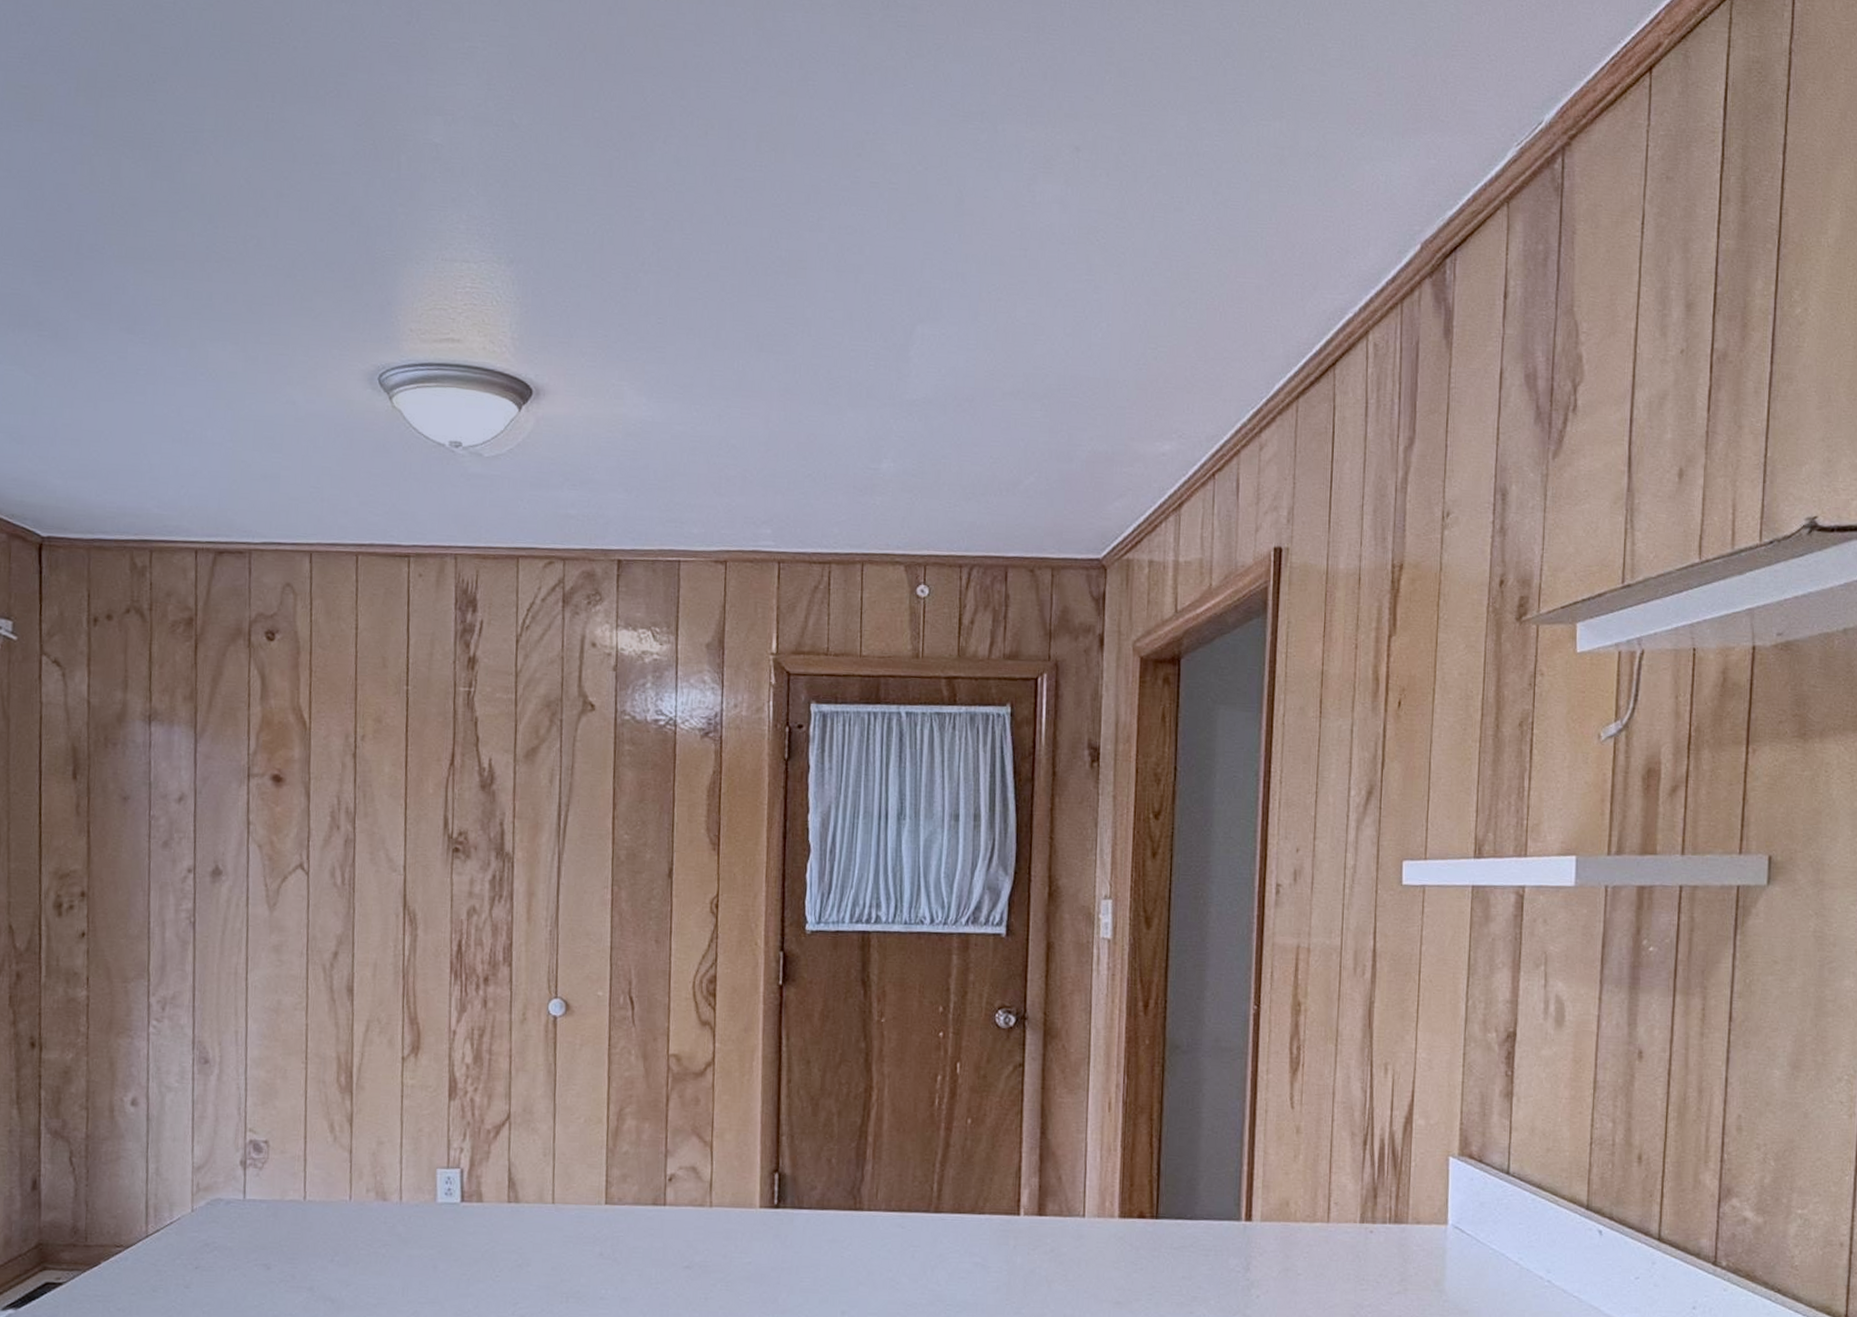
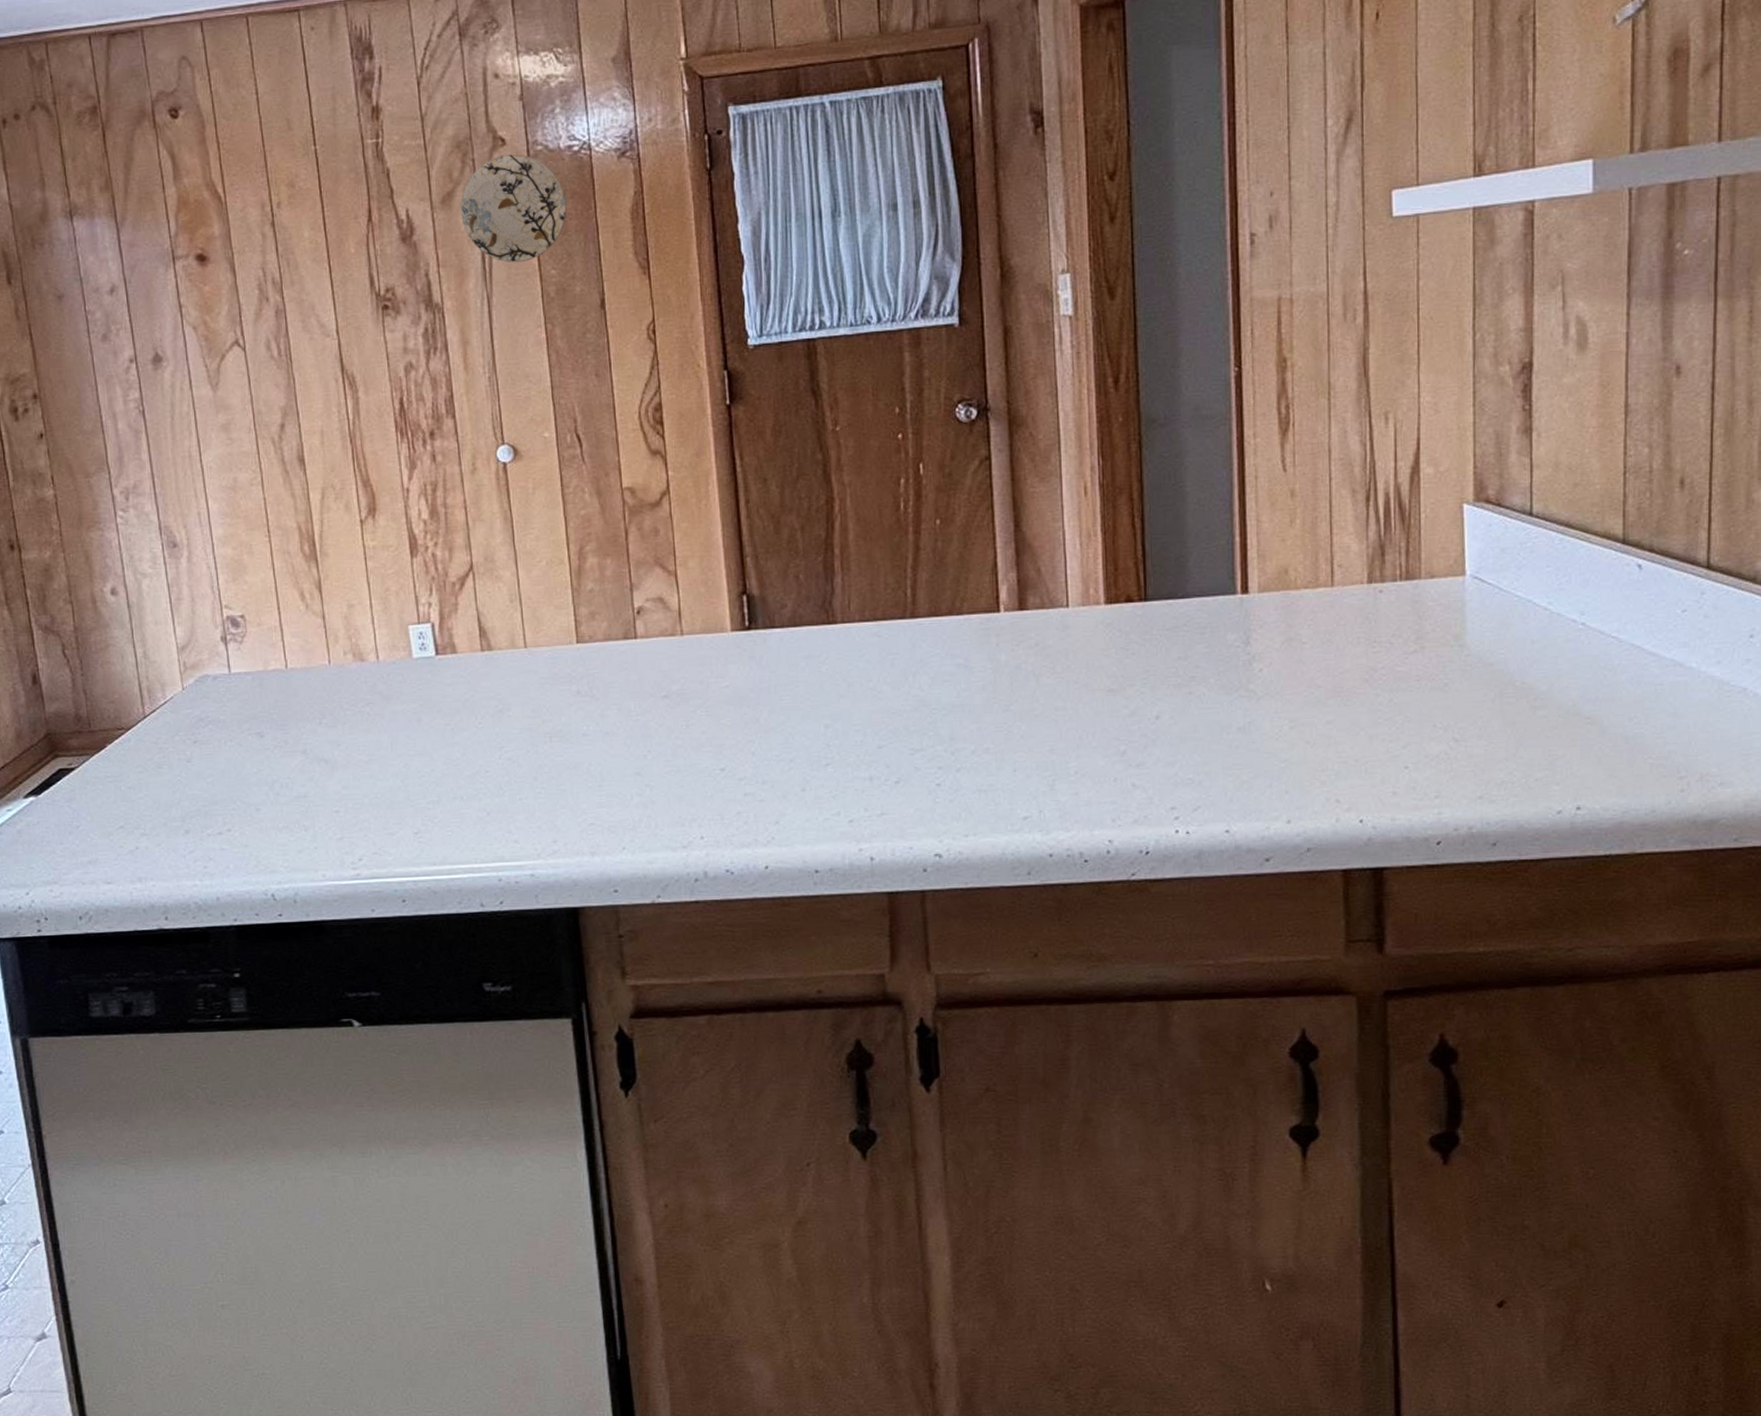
decorative plate: none [543,719,647,824] -> present [460,153,567,263]

